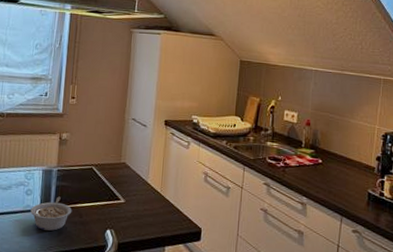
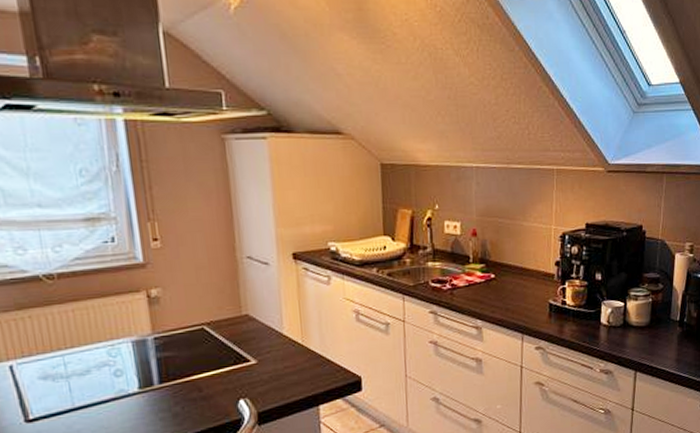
legume: present [30,196,72,231] -> none [126,371,187,417]

